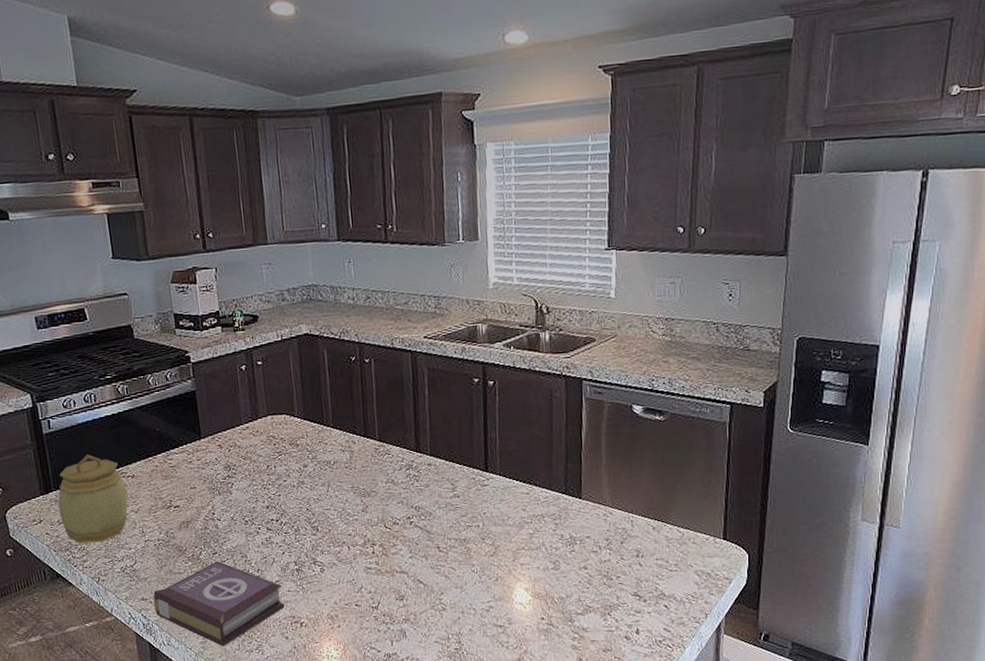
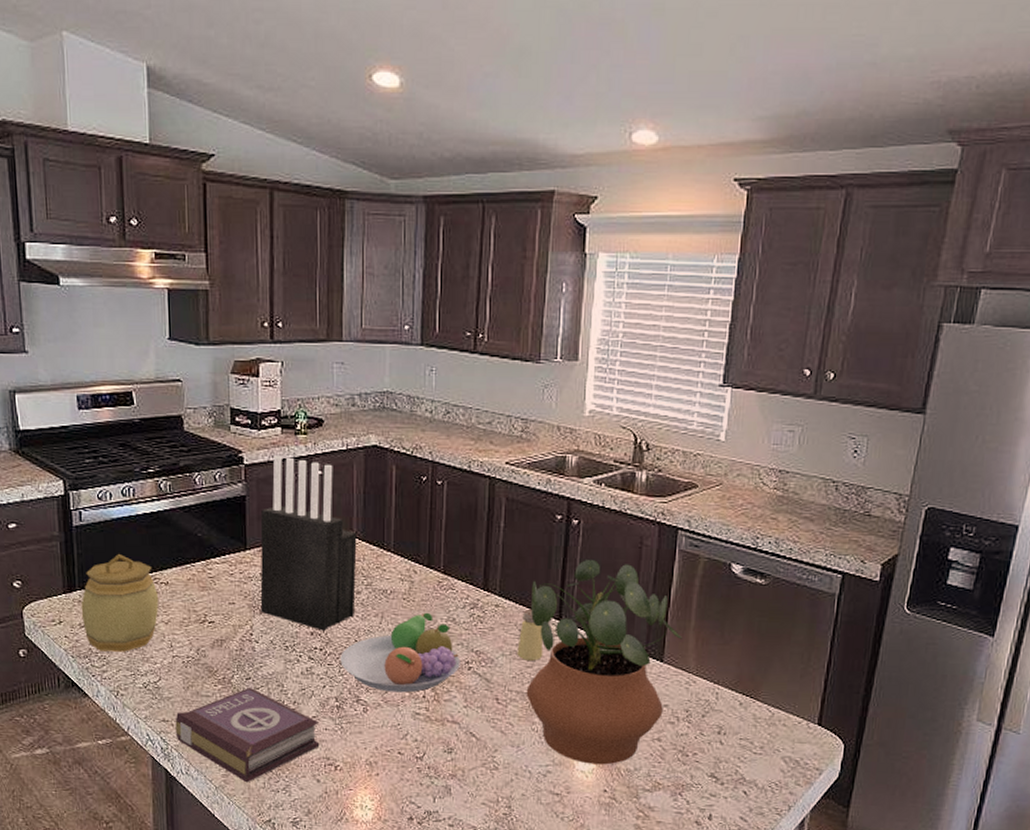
knife block: none [211,351,304,504] -> present [260,455,357,631]
fruit bowl: none [295,477,403,552] -> present [340,612,460,693]
saltshaker: none [451,464,475,511] -> present [517,608,544,662]
potted plant: none [459,415,596,596] -> present [526,560,682,765]

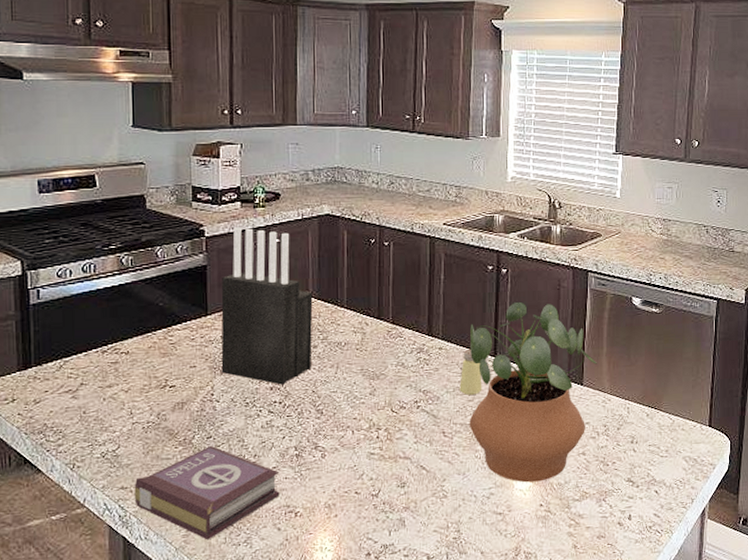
jar: present [81,554,159,652] -> none [36,328,119,425]
fruit bowl: present [340,612,460,693] -> none [299,359,410,437]

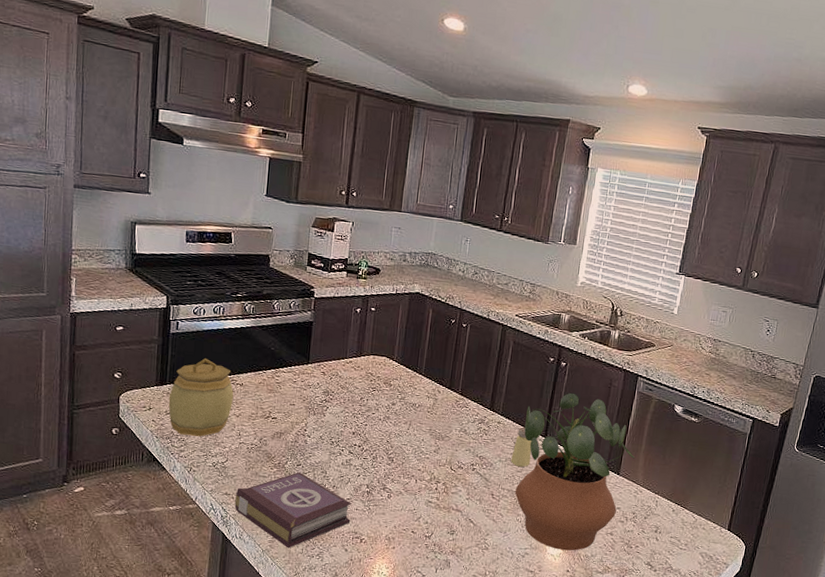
jar: none [36,328,119,425] -> present [168,358,234,437]
knife block: present [221,227,313,385] -> none [315,293,397,432]

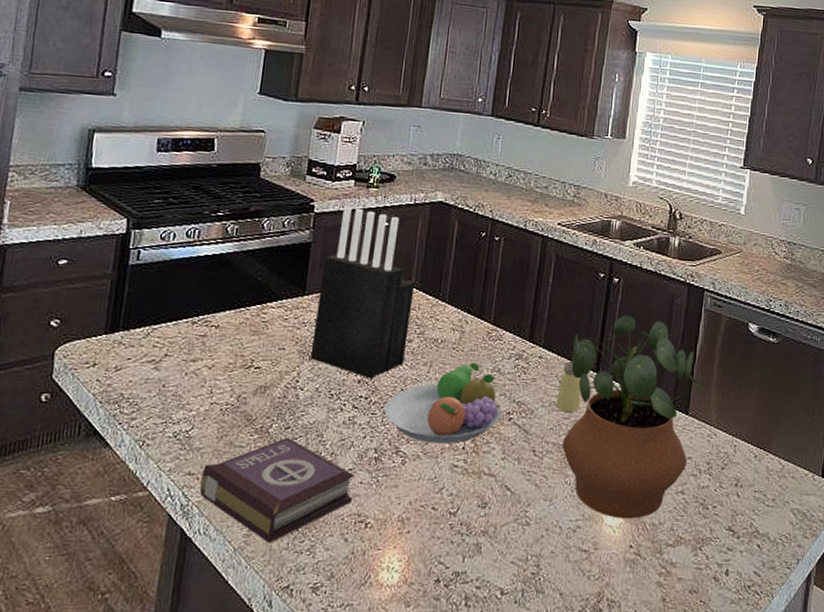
jar: present [168,358,234,437] -> none [119,295,207,398]
knife block: none [315,293,397,432] -> present [310,206,415,379]
fruit bowl: none [373,423,467,485] -> present [384,362,502,444]

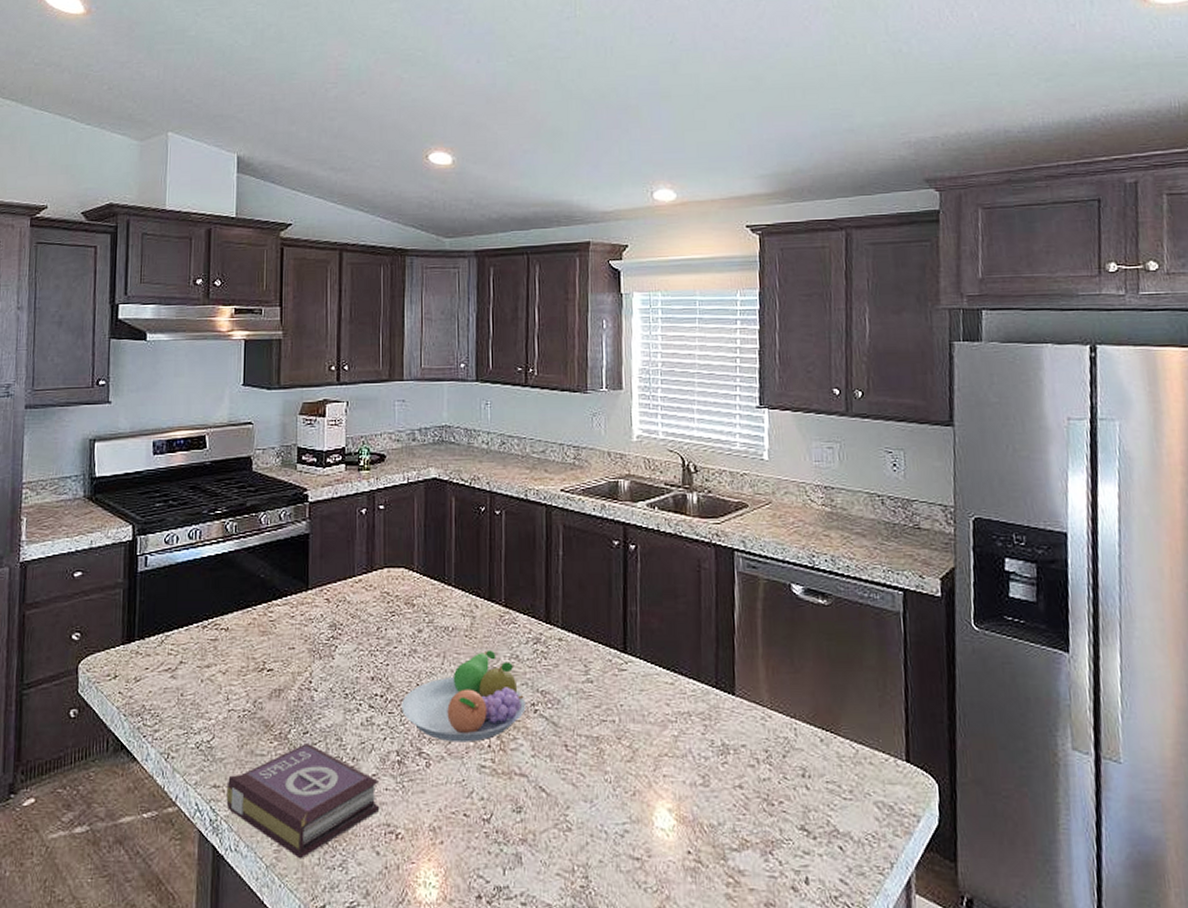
knife block: present [310,206,415,379] -> none [320,492,418,675]
saltshaker: present [556,360,581,413] -> none [583,641,611,701]
potted plant: present [562,316,705,519] -> none [594,586,751,820]

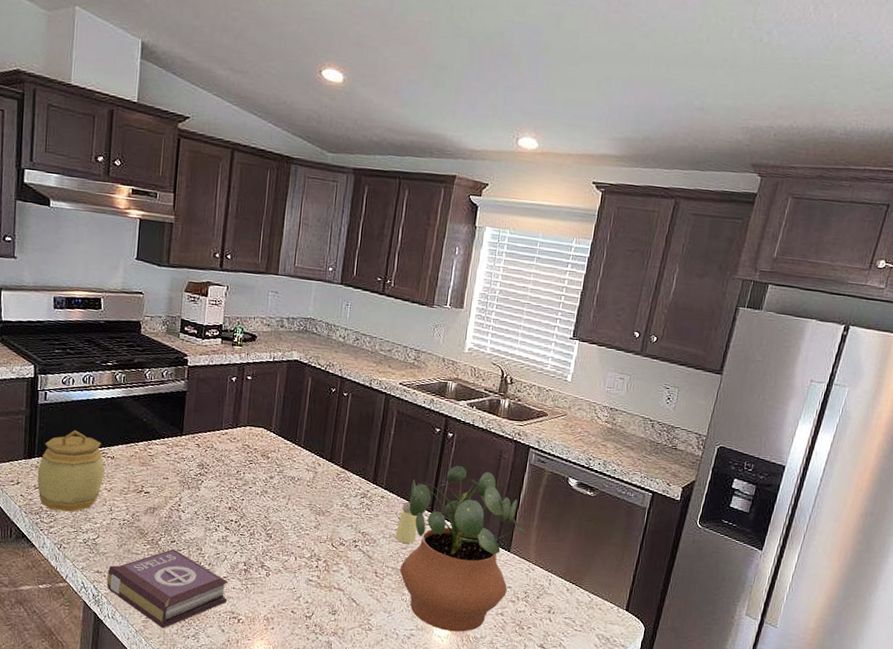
jar: none [138,600,218,708] -> present [37,430,105,512]
fruit bowl: present [402,649,526,742] -> none [251,498,349,563]
saltshaker: none [583,641,611,701] -> present [395,501,418,545]
potted plant: none [594,586,751,820] -> present [399,466,526,632]

